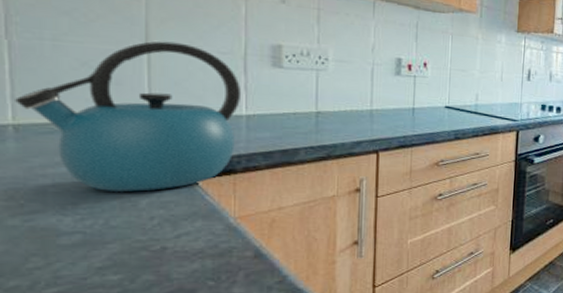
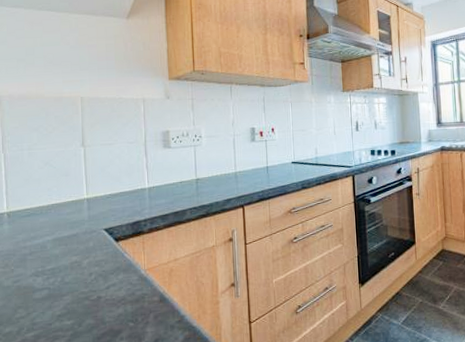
kettle: present [15,41,240,192] -> none [8,139,144,256]

